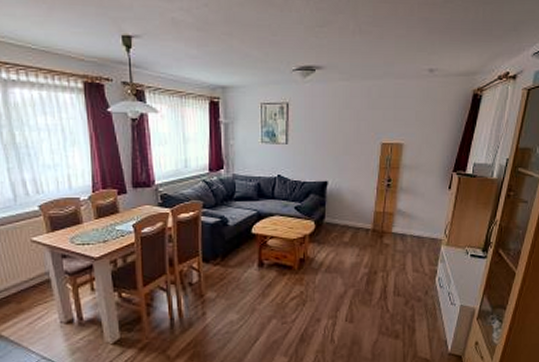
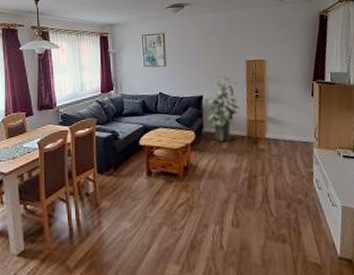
indoor plant: none [328,159,370,235] -> present [204,75,240,142]

